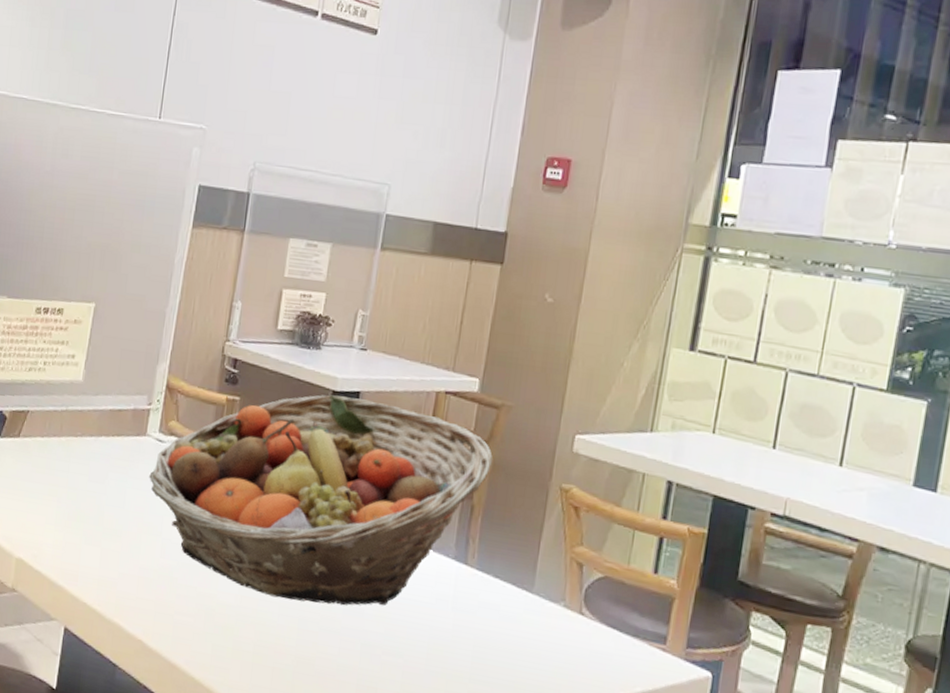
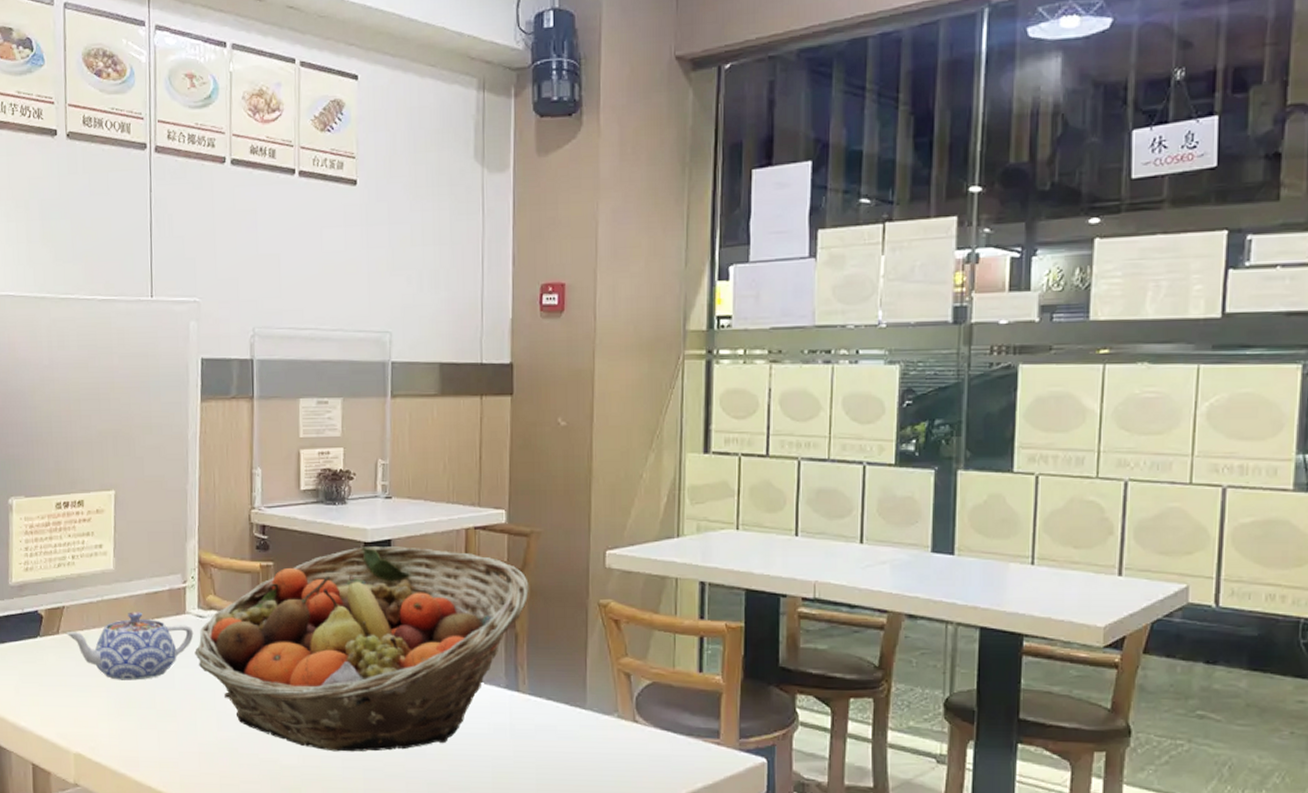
teapot: none [26,425,151,496] -> present [65,612,194,681]

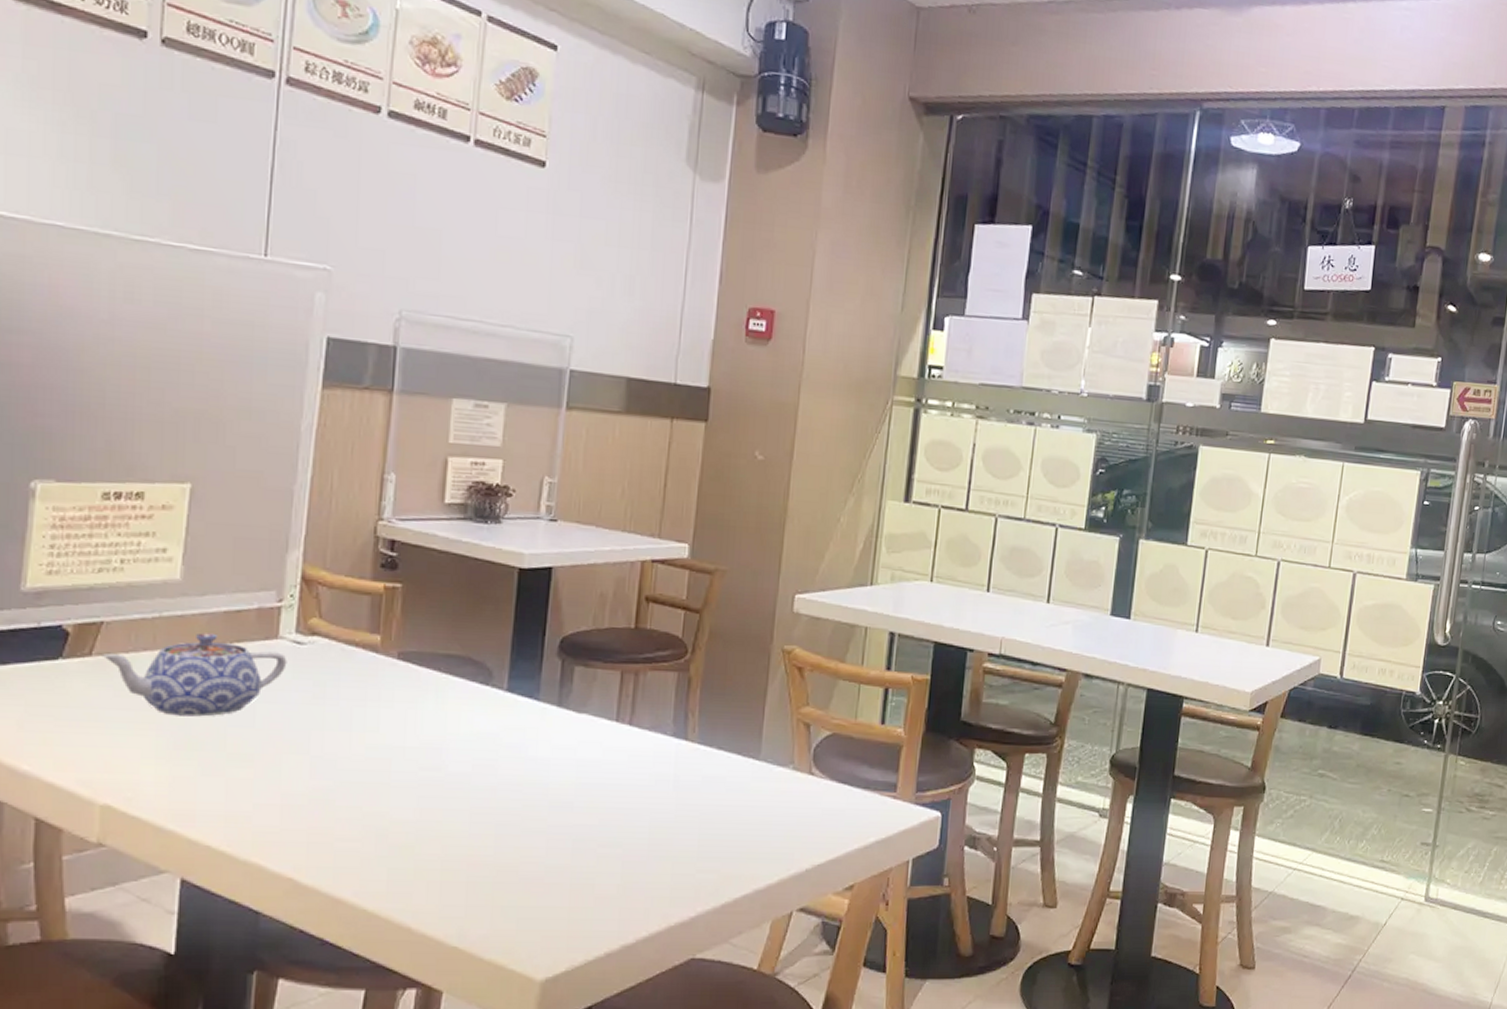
fruit basket: present [195,546,529,752] -> none [286,573,708,805]

